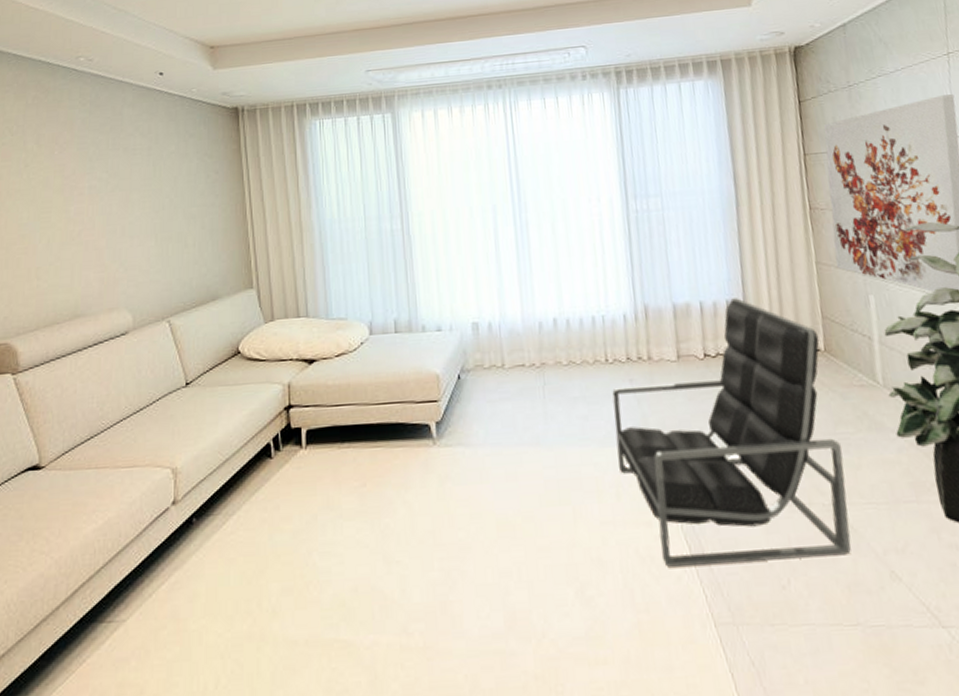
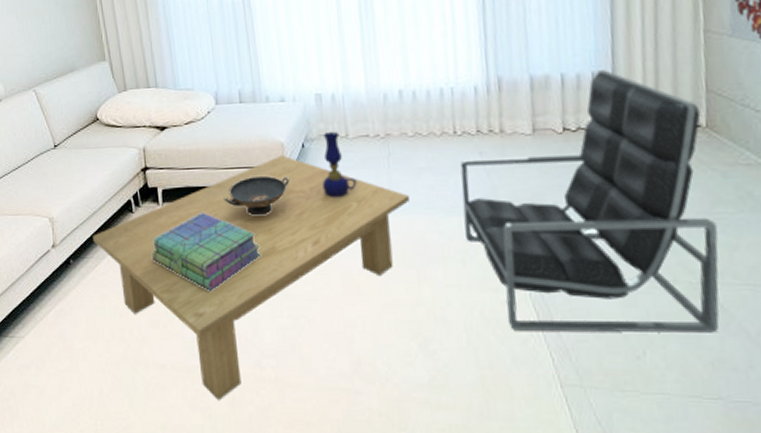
coffee table: none [223,387,565,681] -> present [93,155,410,401]
stack of books: none [289,455,411,546] -> present [151,213,261,291]
decorative bowl: none [374,410,444,456] -> present [224,175,289,216]
oil lamp: none [478,361,513,433] -> present [322,131,357,198]

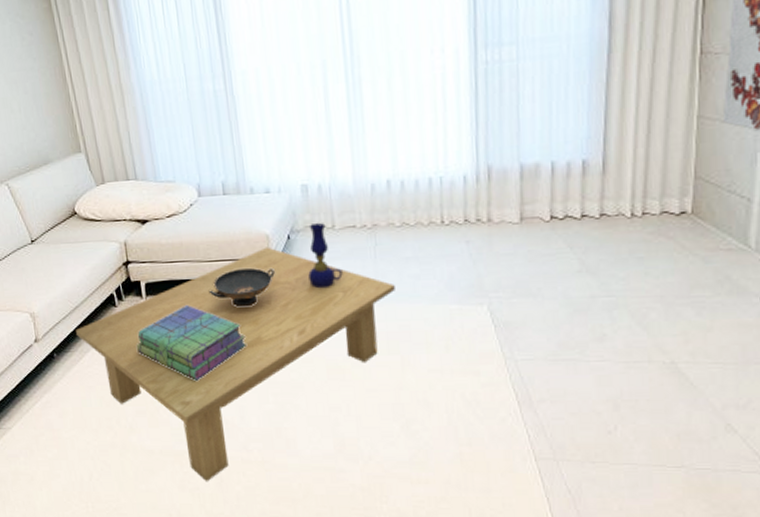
lounge chair: present [460,70,719,333] -> none [447,157,695,410]

